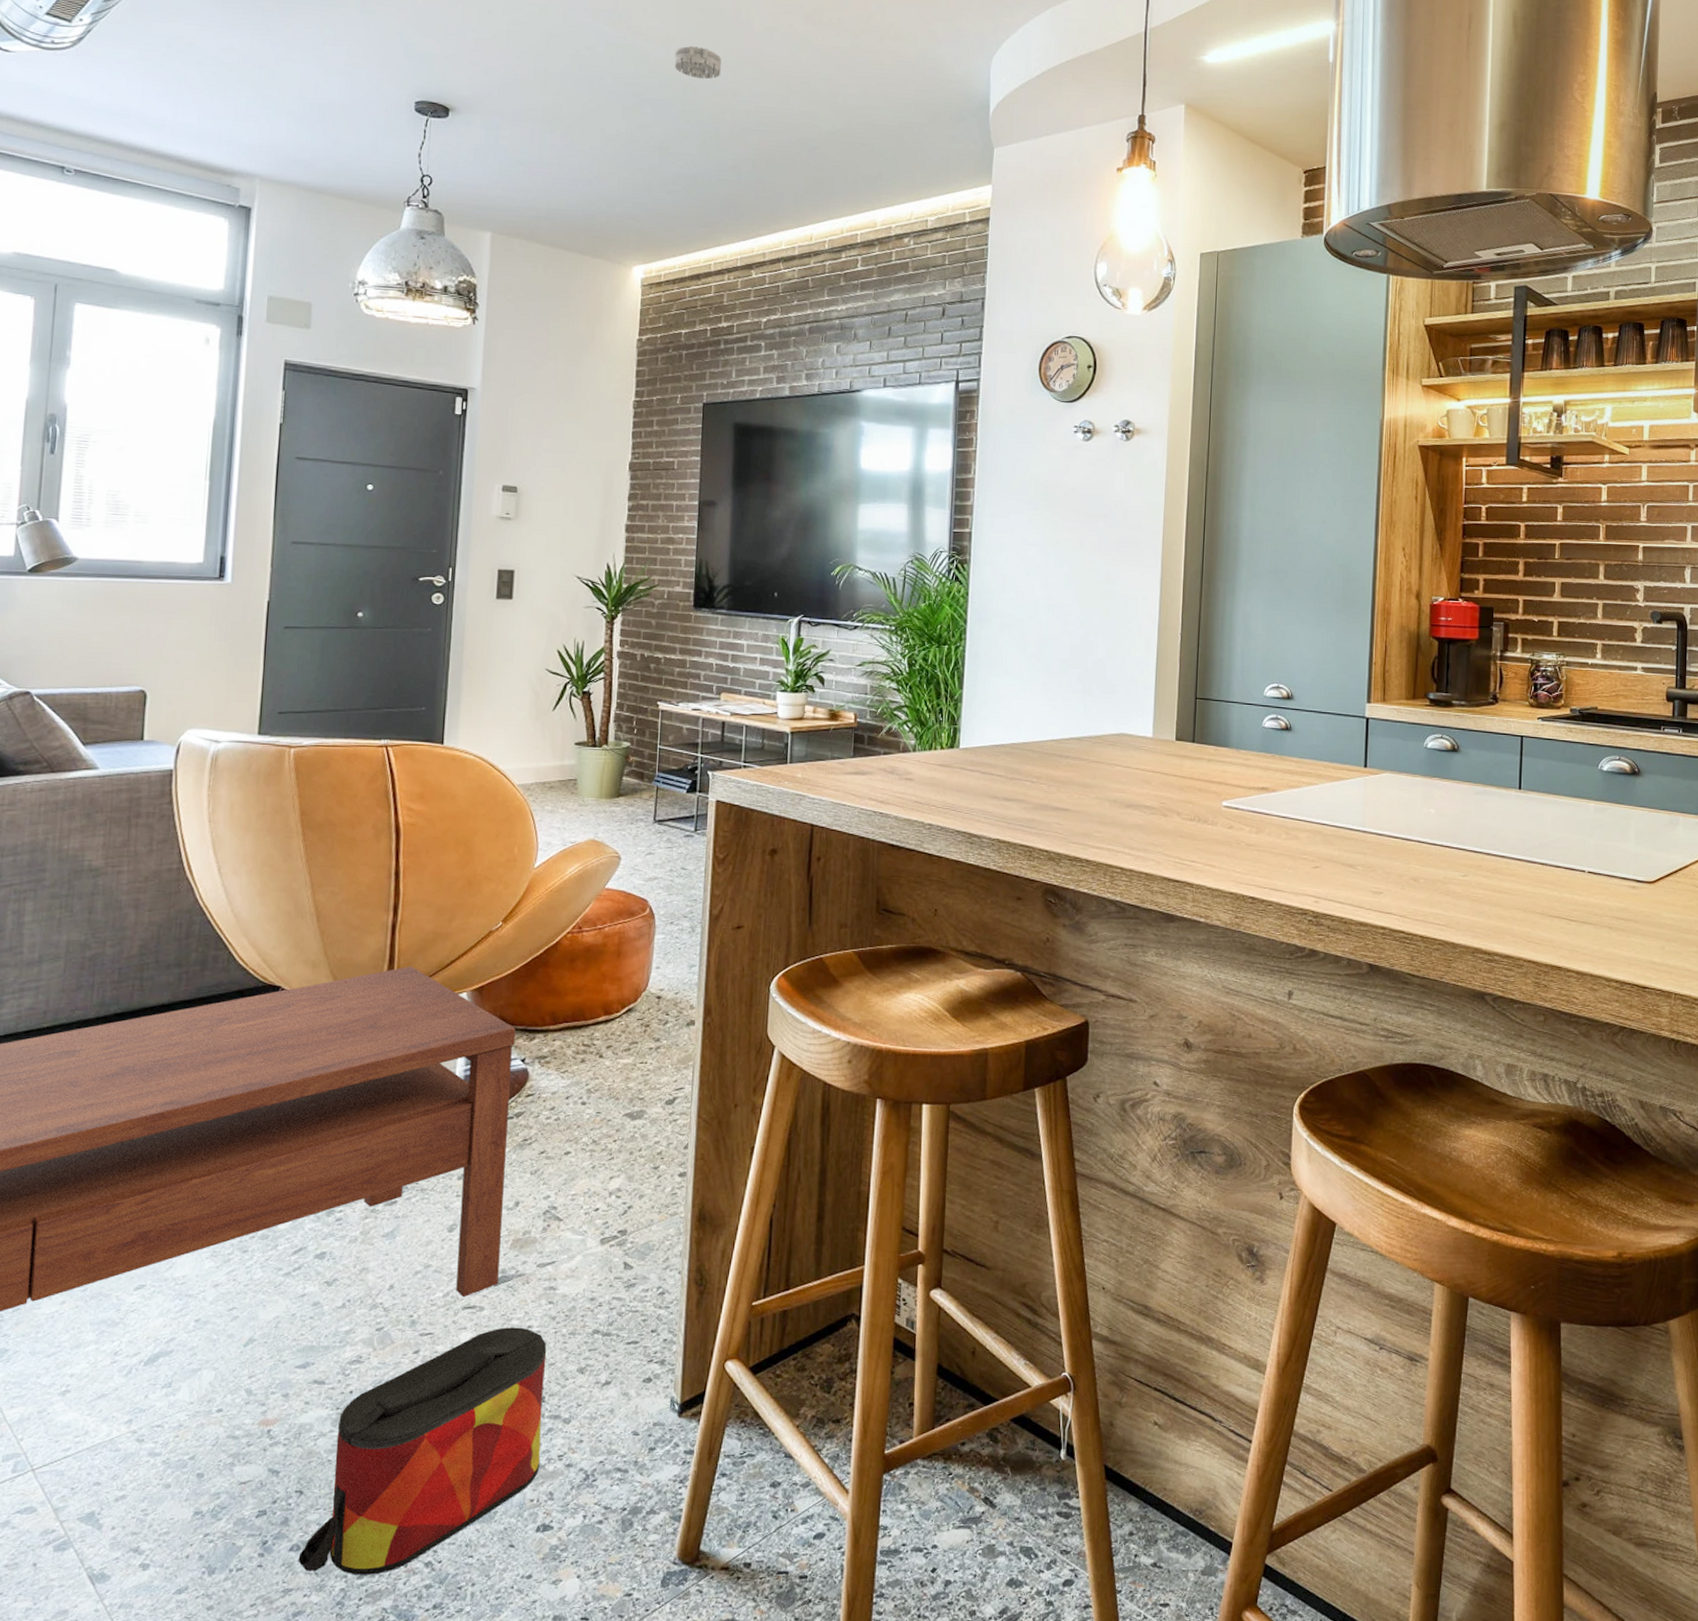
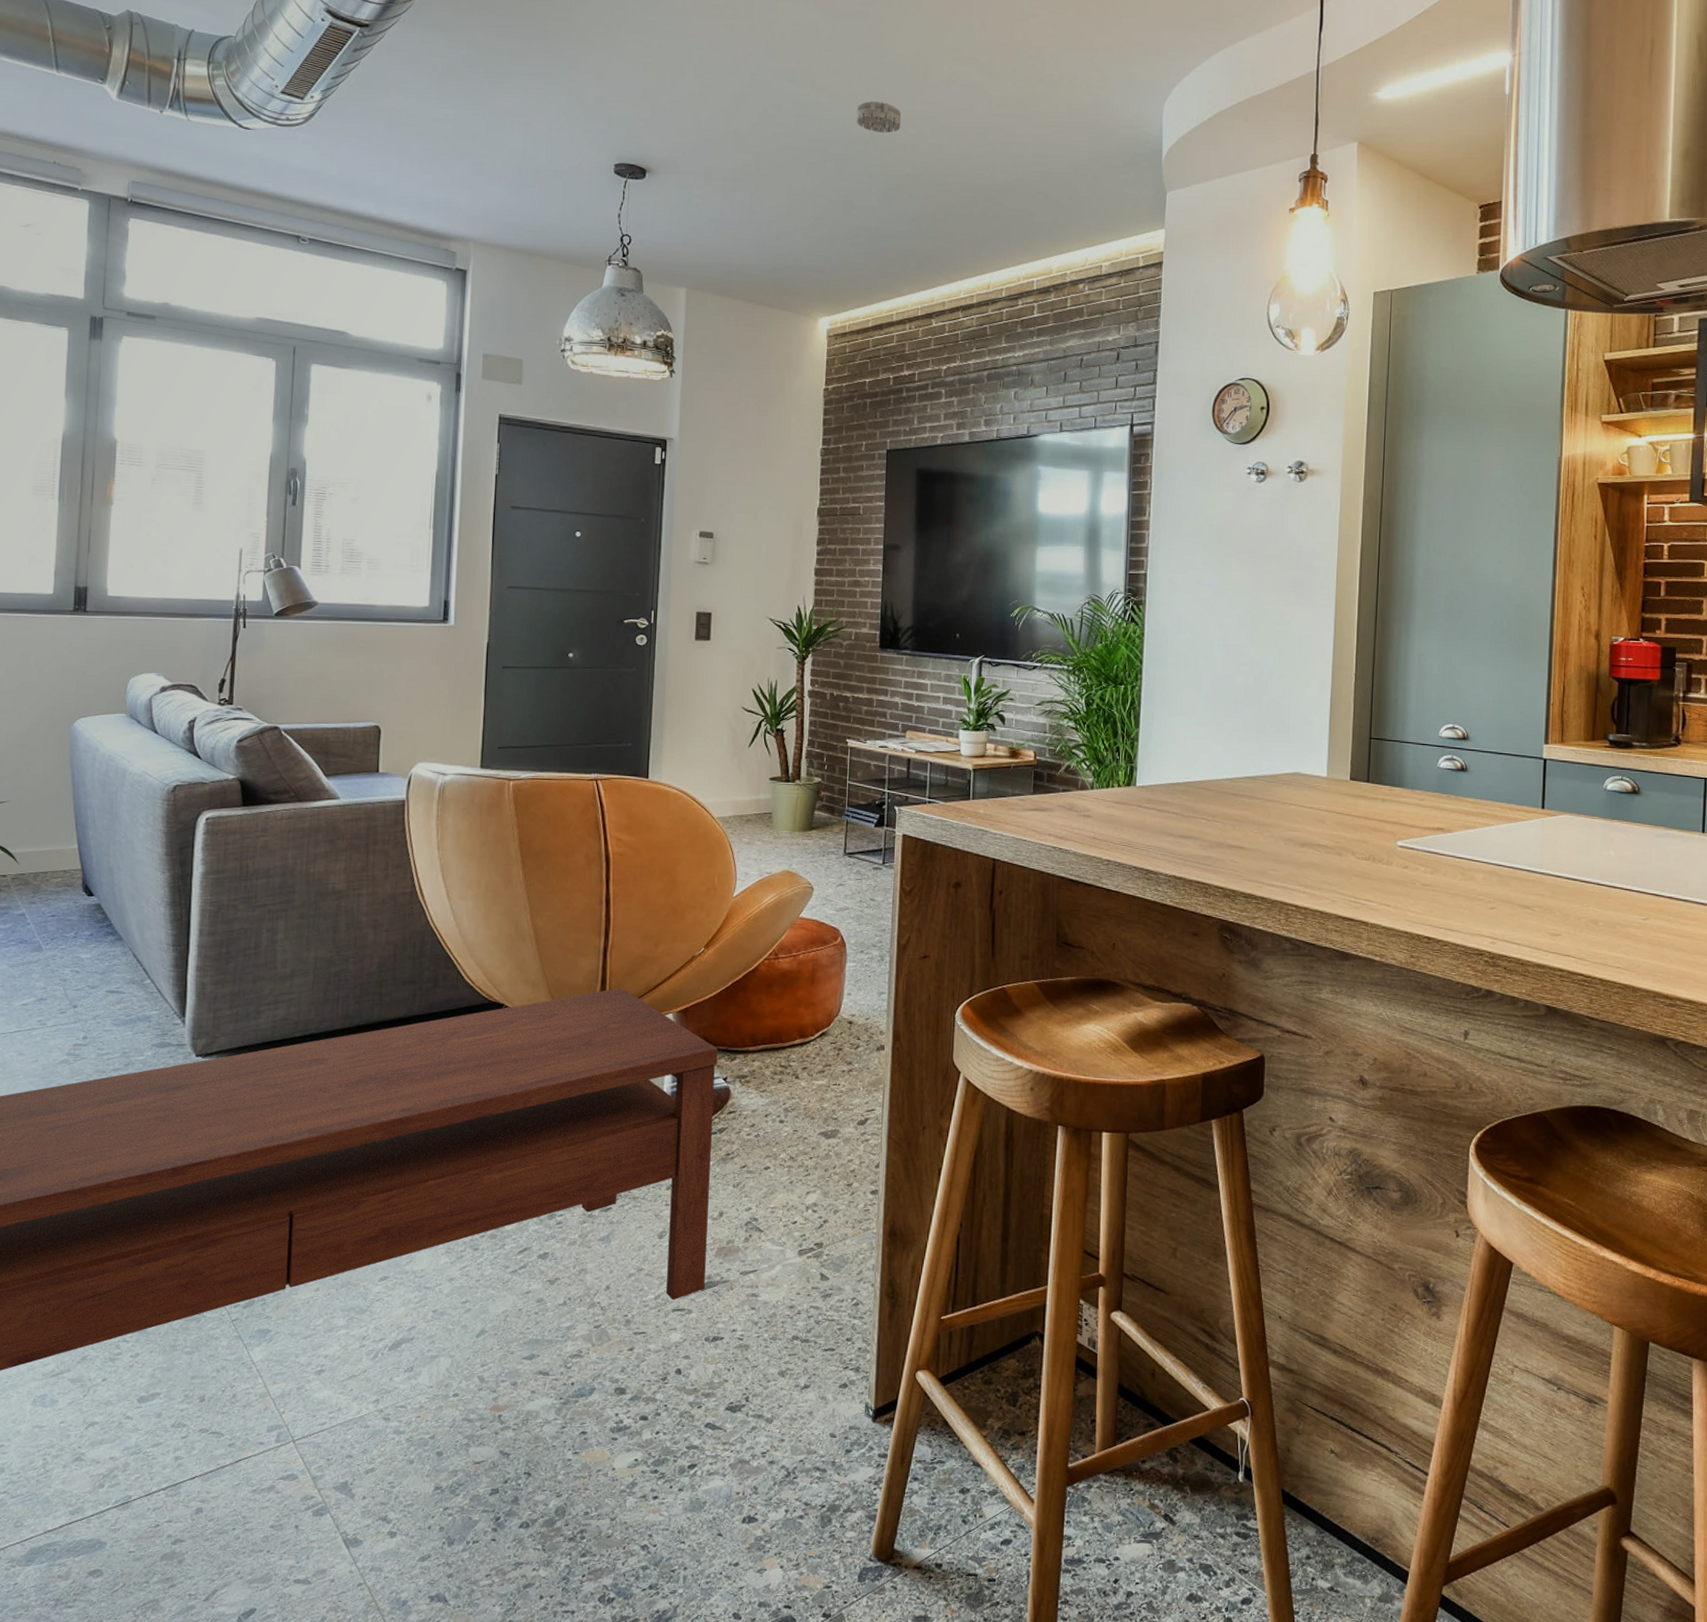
bag: present [298,1327,547,1575] -> none [527,1330,750,1554]

